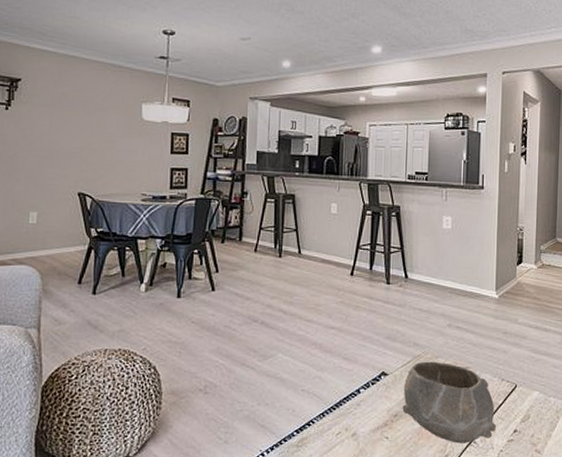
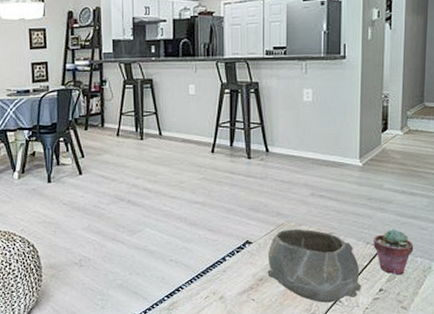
potted succulent: none [508,366,547,416] -> present [373,229,414,276]

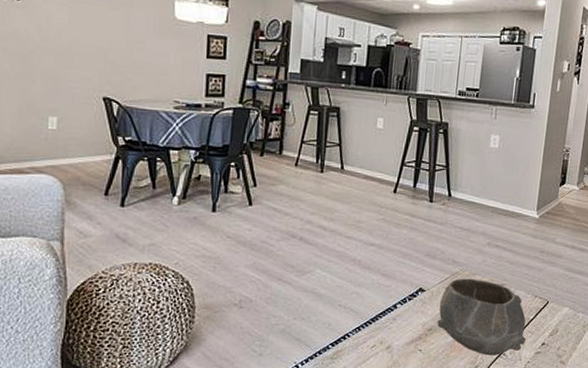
potted succulent: present [373,229,414,276] -> none [540,283,578,330]

